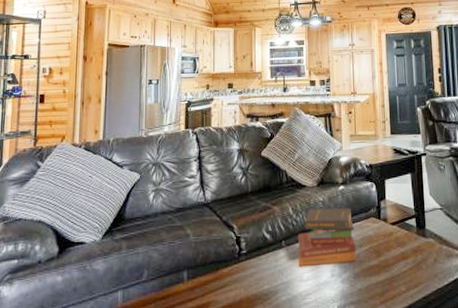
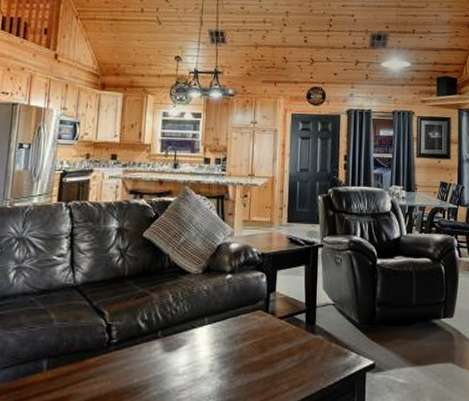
books: present [298,208,356,266] -> none [175,297,239,359]

